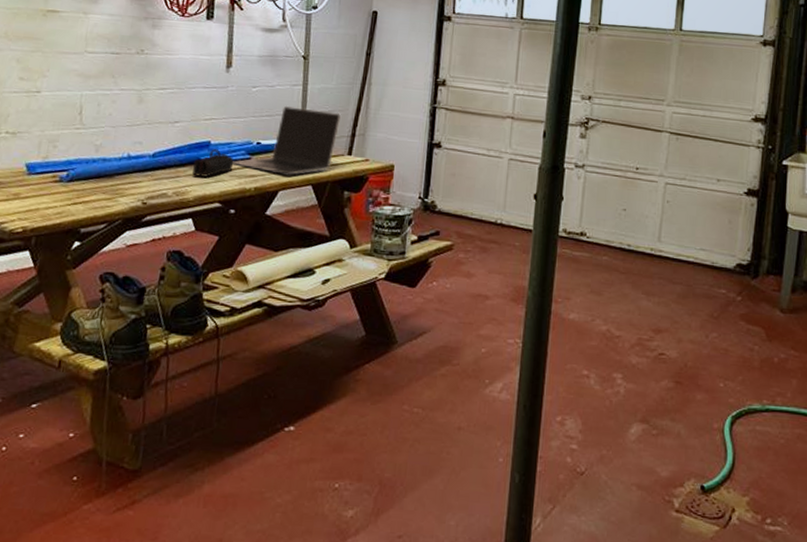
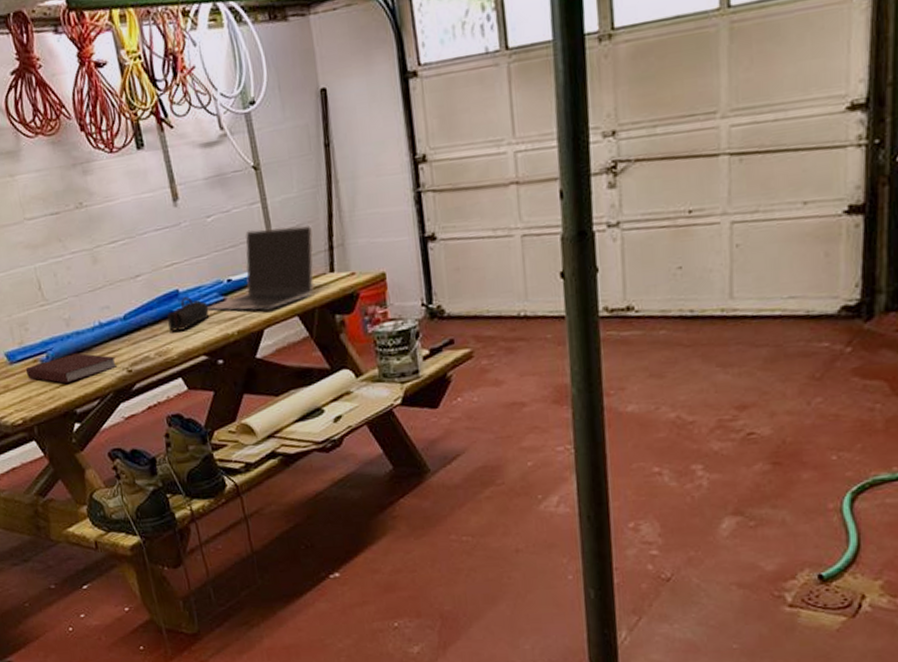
notebook: none [41,177,134,203] -> present [25,353,118,383]

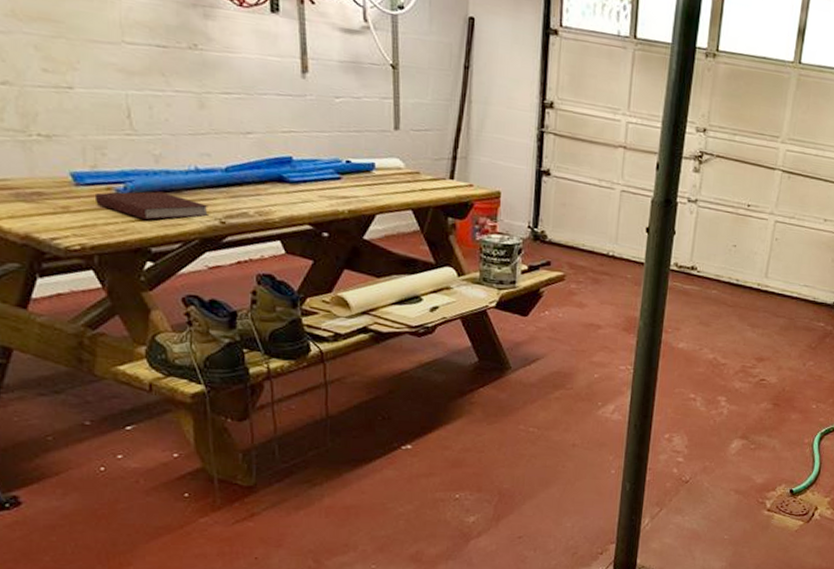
pencil case: present [167,295,209,332] -> none [274,164,321,197]
laptop: present [207,224,314,311] -> none [320,120,439,198]

